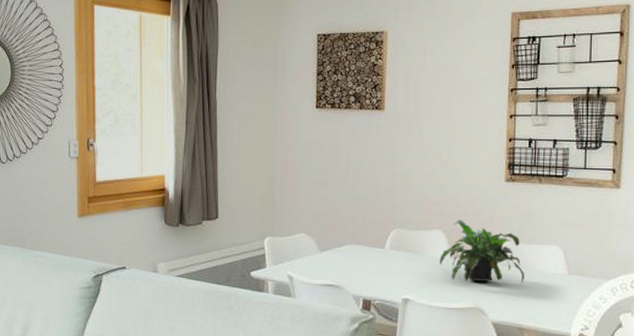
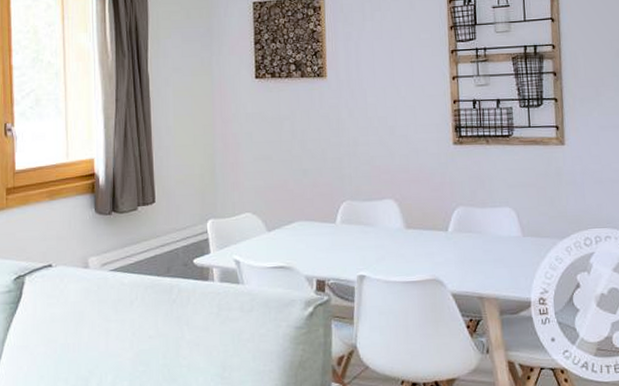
potted plant: present [440,220,525,283] -> none [393,187,481,252]

